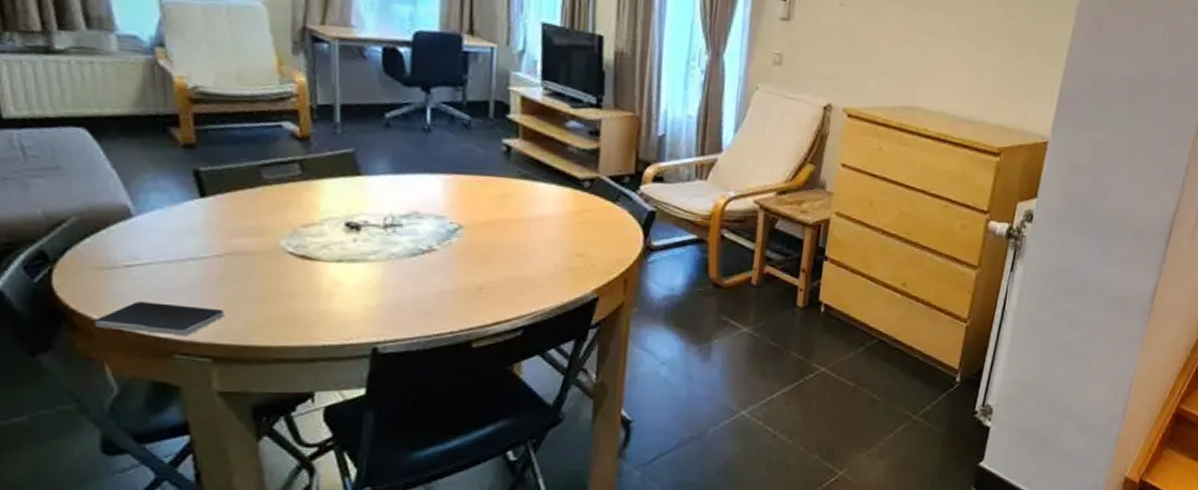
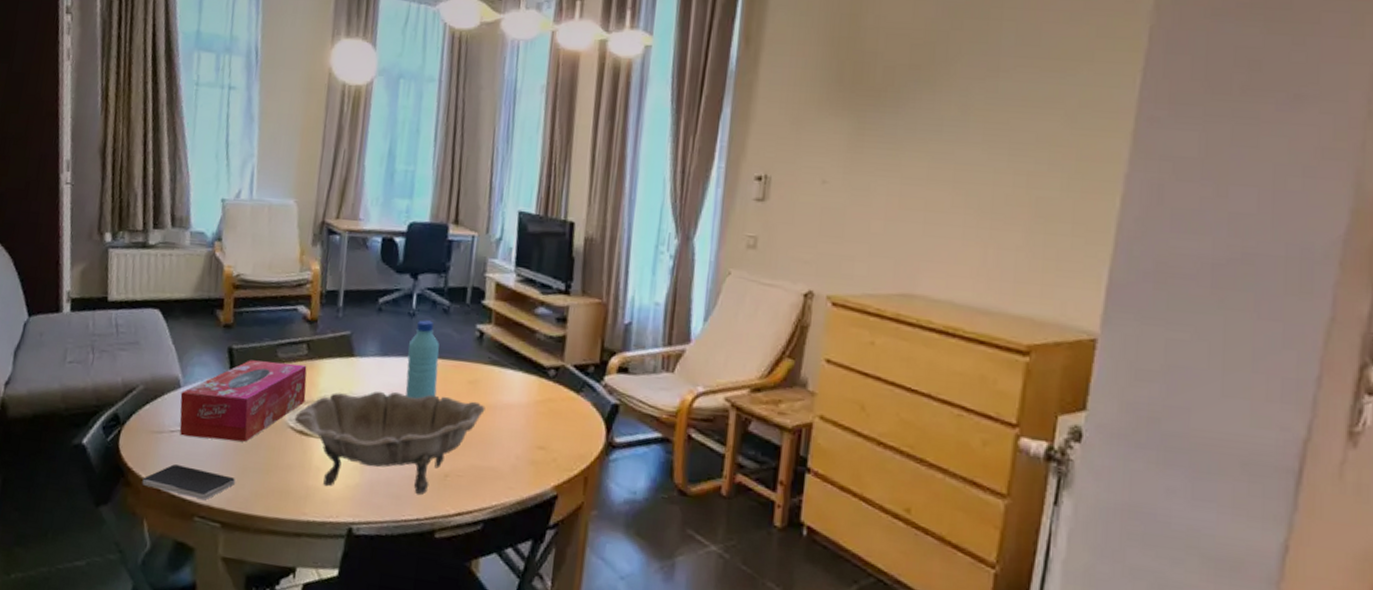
tissue box: none [133,183,305,272] -> present [179,360,307,442]
decorative bowl: none [291,209,518,310] -> present [293,391,485,496]
water bottle: none [425,135,463,216] -> present [405,320,440,399]

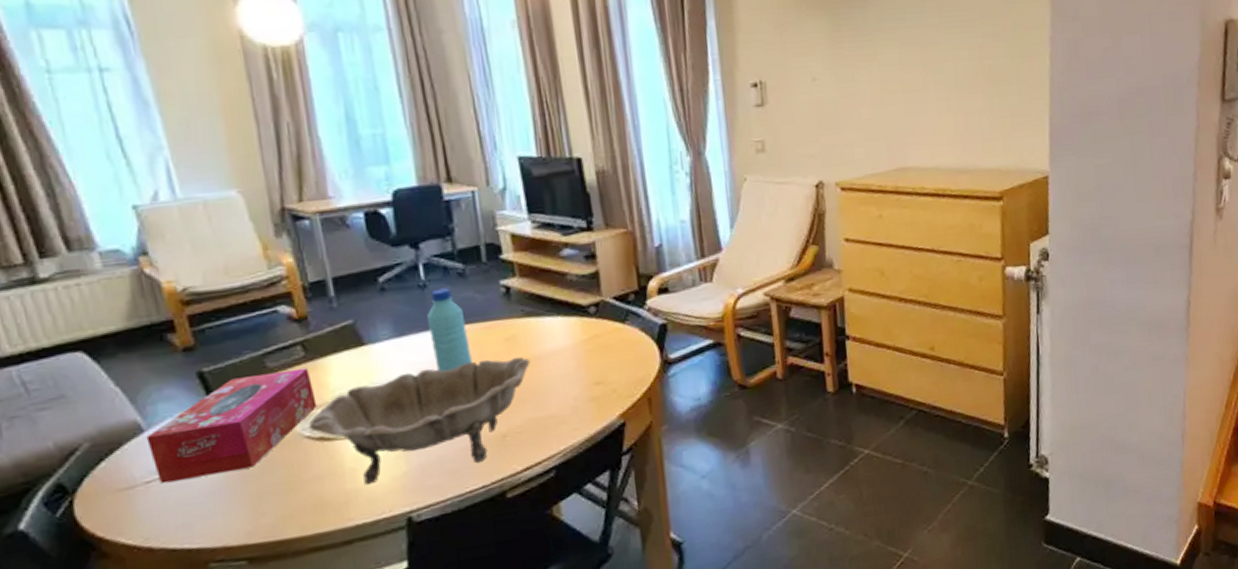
smartphone: present [142,464,235,500] -> none [123,508,252,551]

